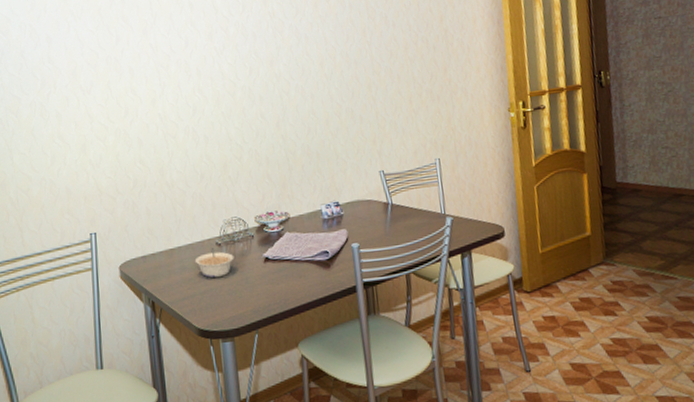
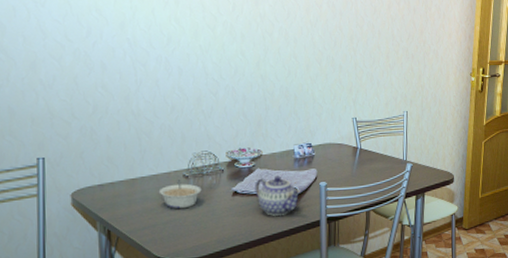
teapot: none [285,238,333,283] -> present [254,176,301,216]

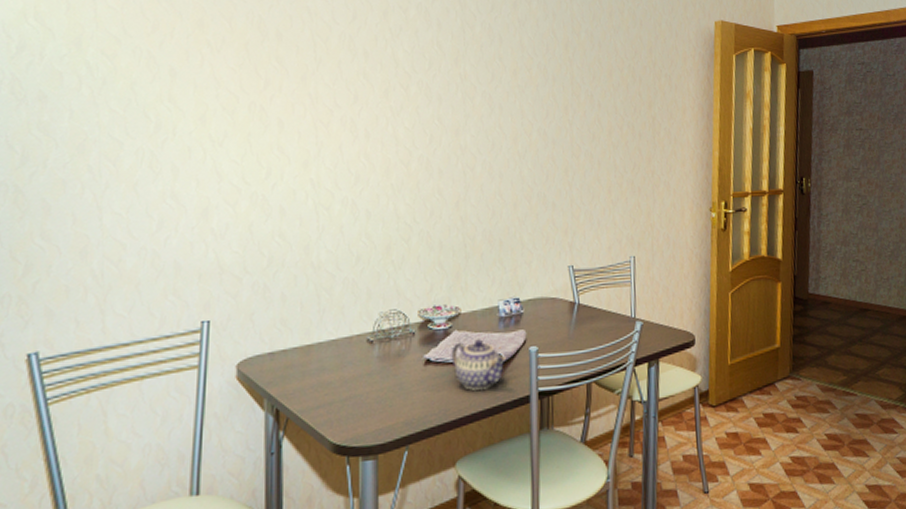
legume: present [158,178,202,208] -> none [337,344,388,382]

